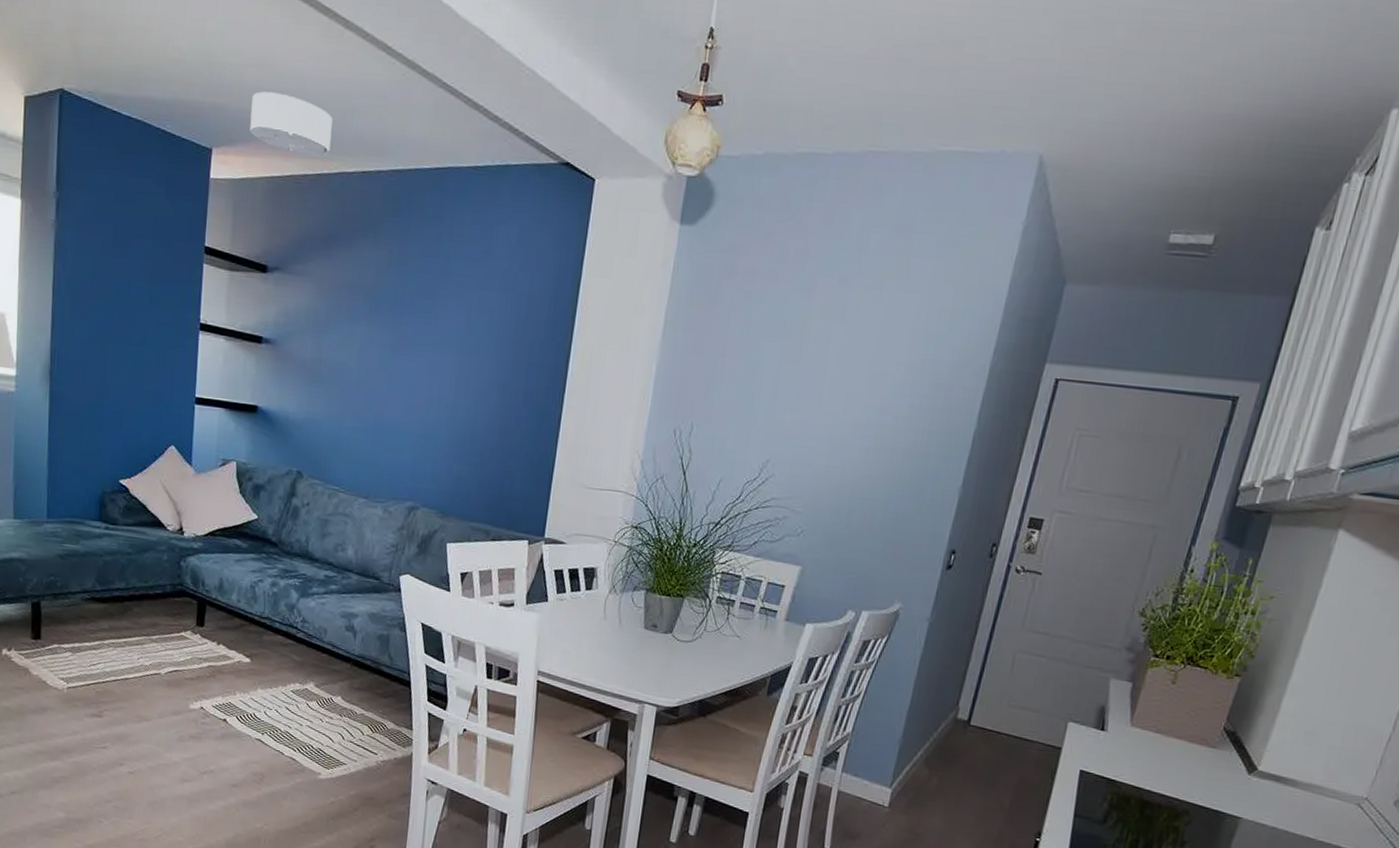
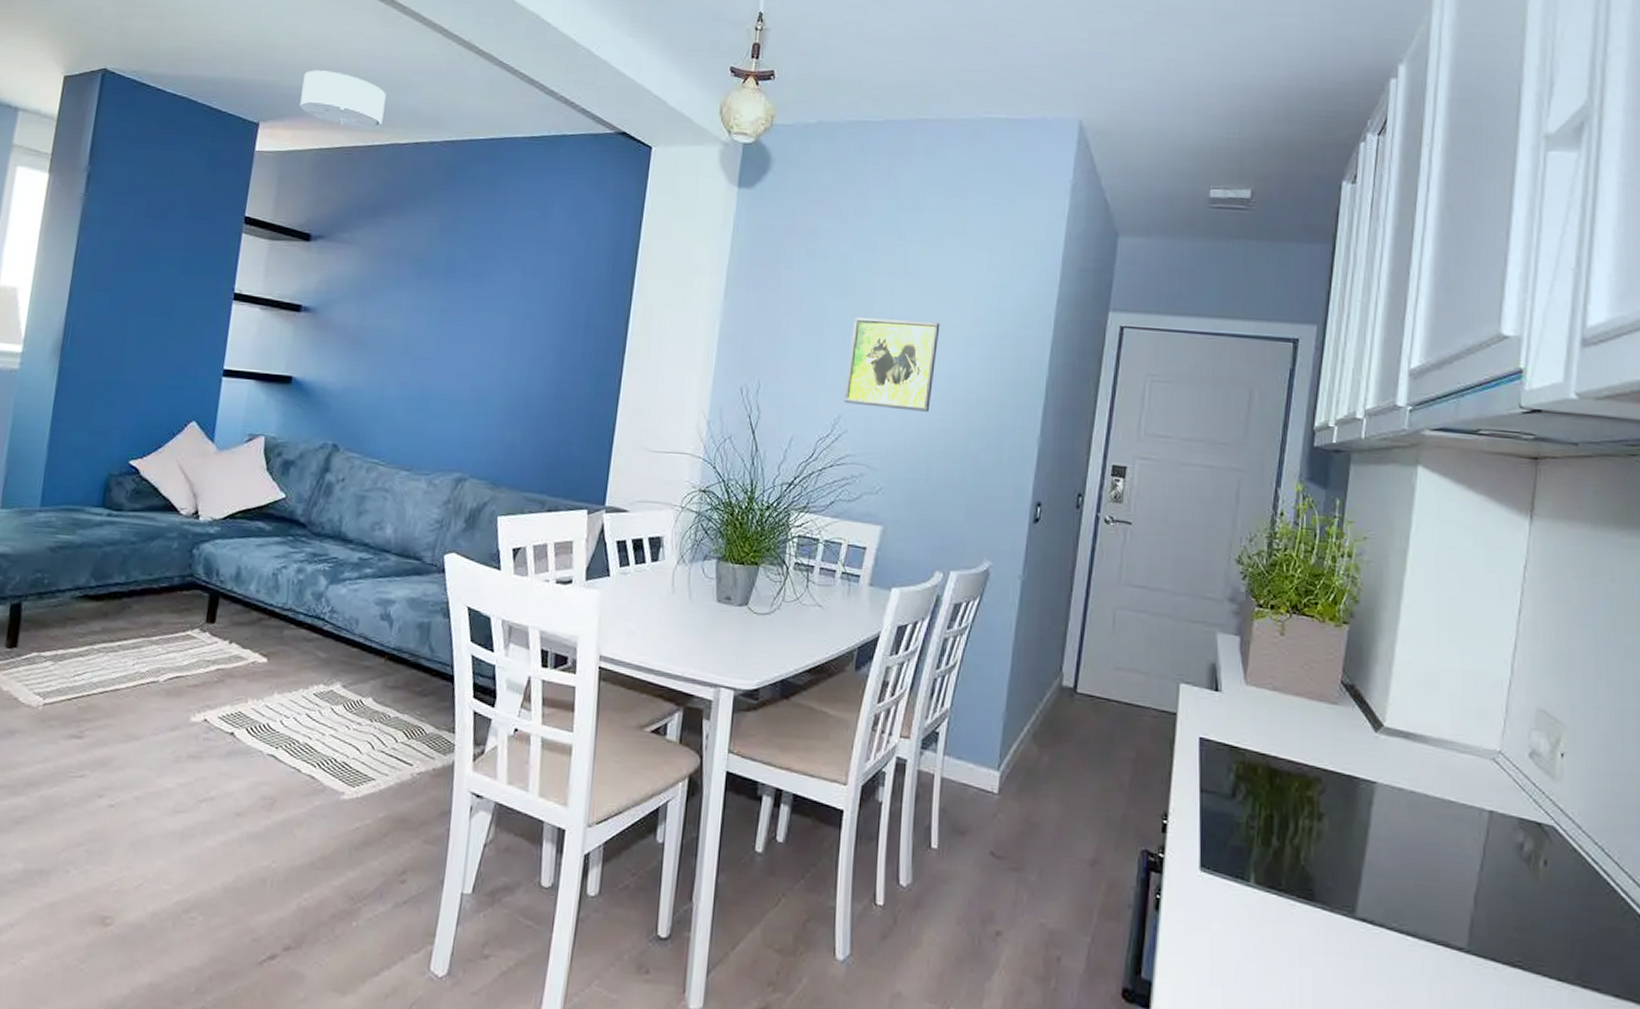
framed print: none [772,362,873,459] -> present [843,317,940,412]

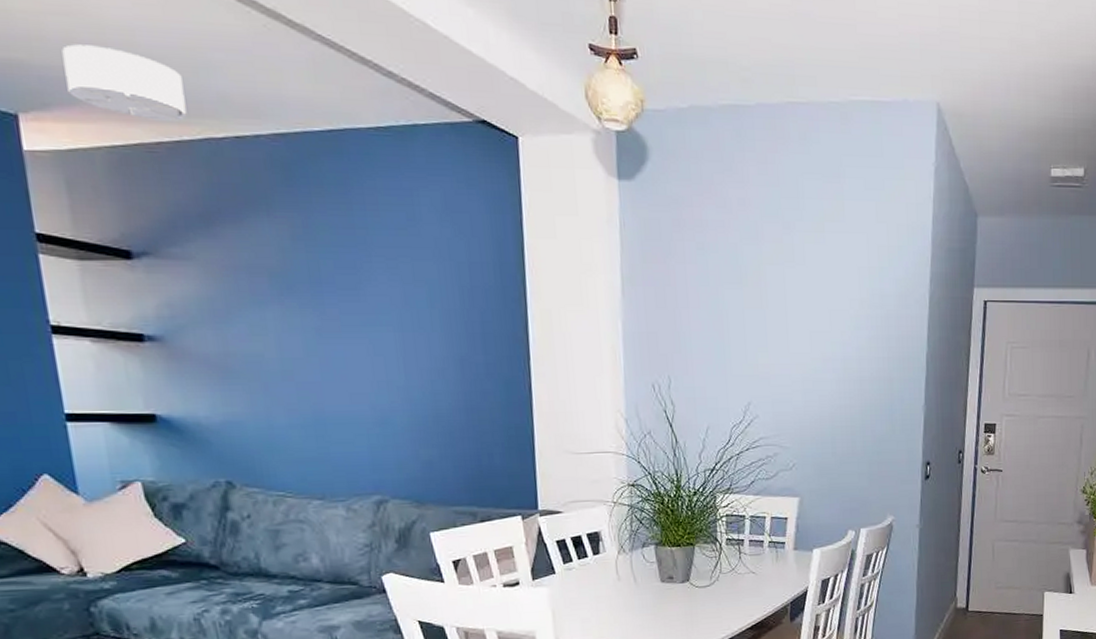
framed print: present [843,317,940,412] -> none [750,308,831,392]

